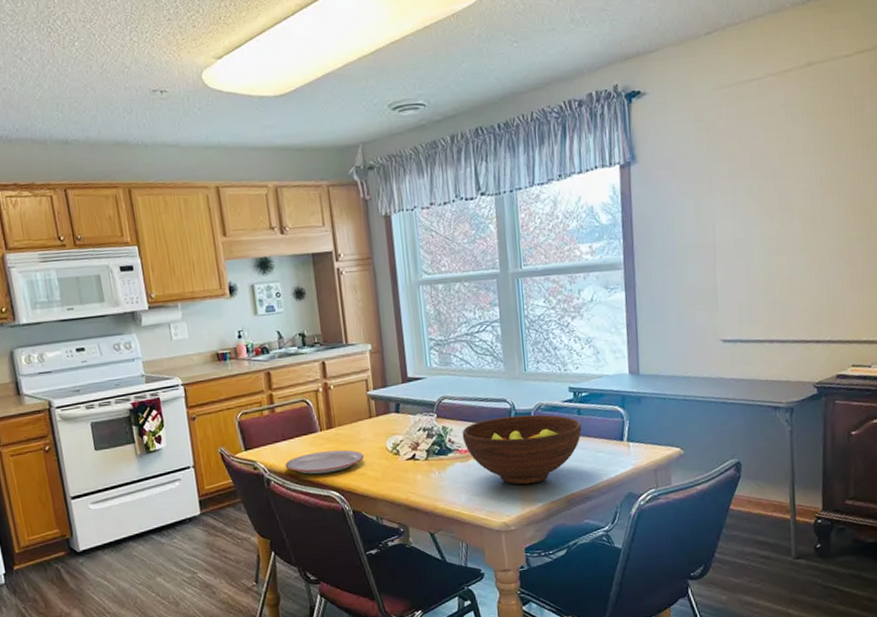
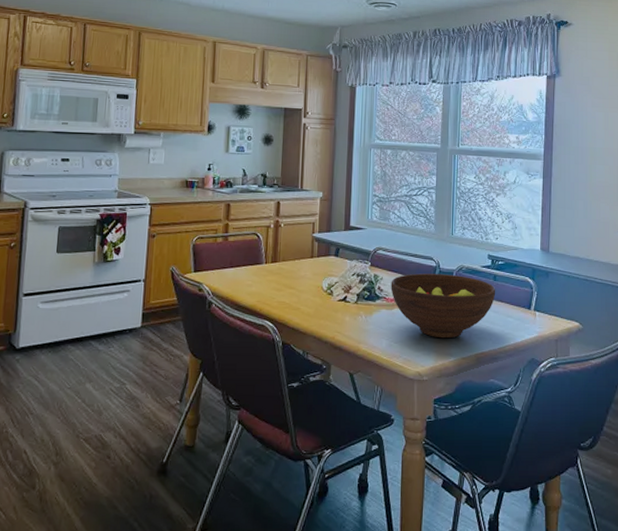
plate: present [285,449,365,475] -> none [228,282,301,304]

